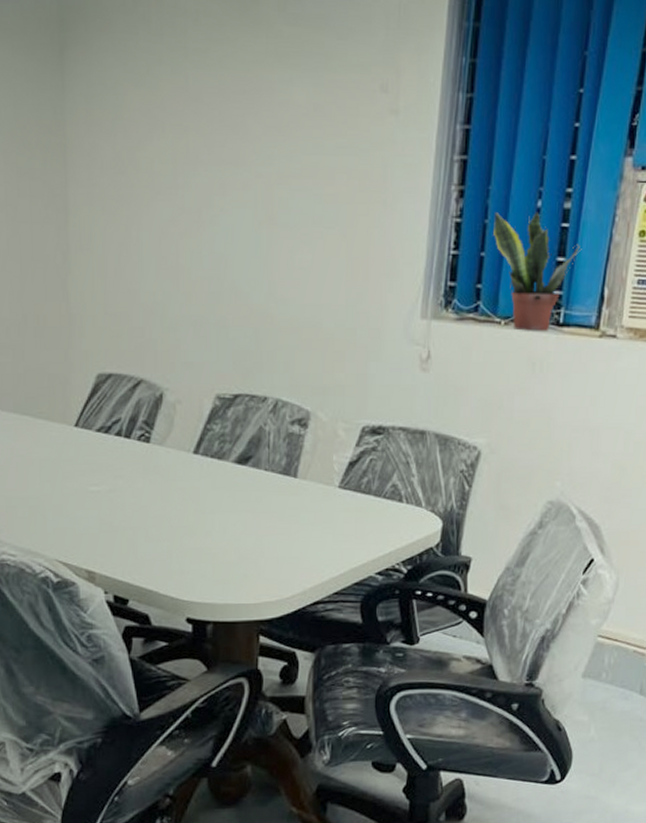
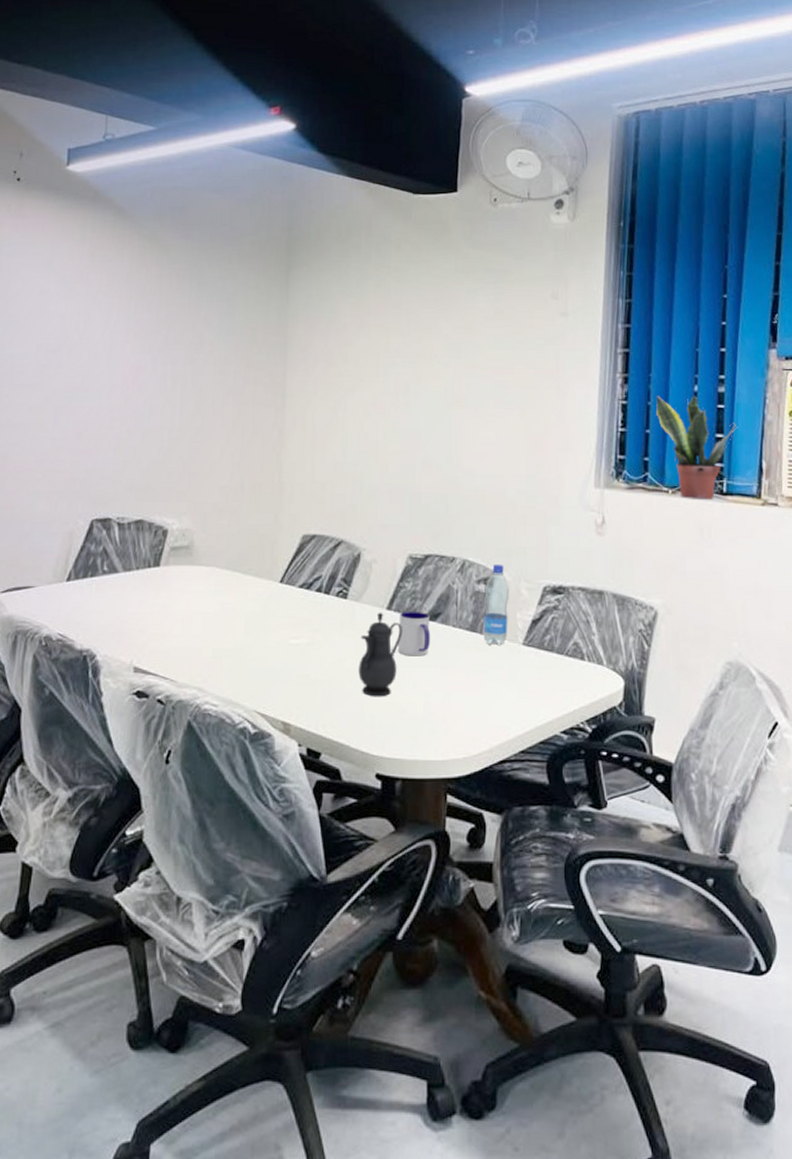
coffeepot: none [165,456,211,542] -> present [358,612,402,696]
mug: none [206,454,242,502] -> present [398,611,431,656]
bottle: none [297,403,325,490] -> present [483,564,509,646]

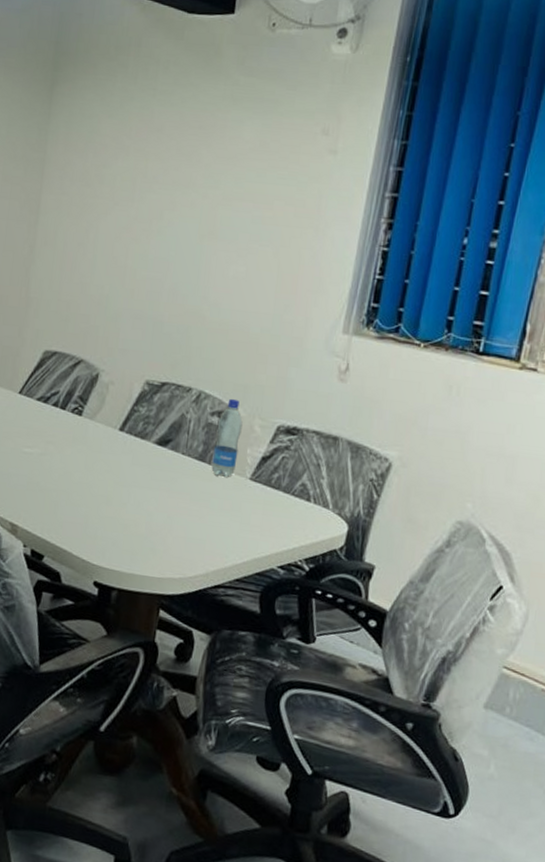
coffeepot: present [358,612,402,696] -> none [86,432,133,511]
mug: present [398,611,431,656] -> none [126,434,161,479]
potted plant: present [656,395,738,501] -> none [418,245,506,359]

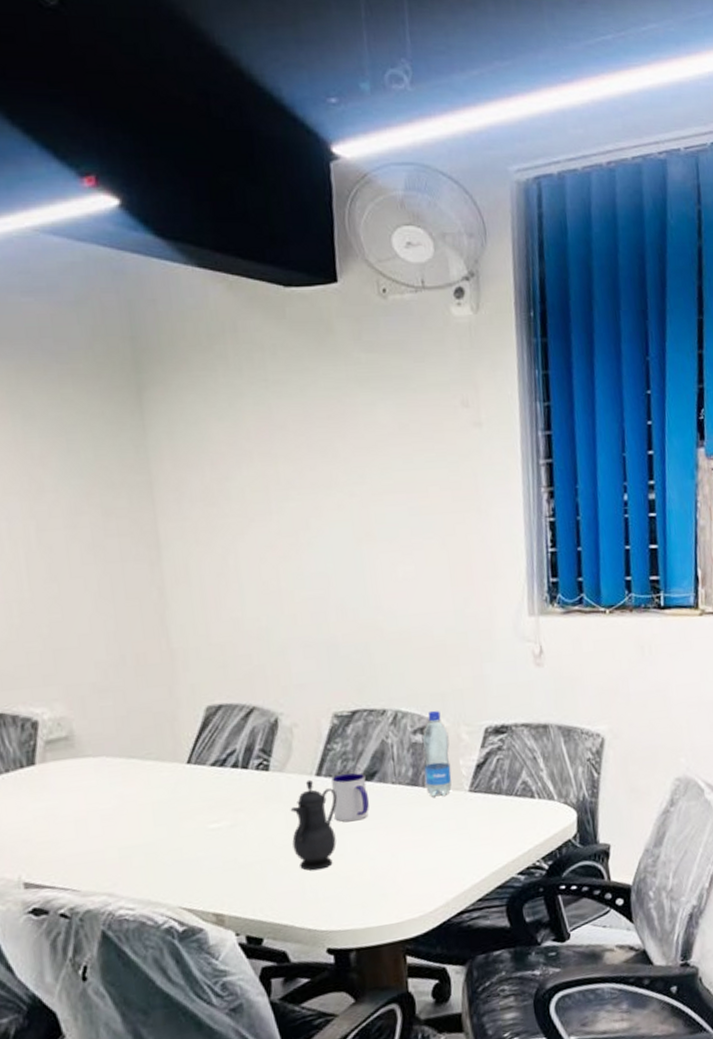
coffeepot: none [86,432,133,511] -> present [290,779,337,871]
mug: none [126,434,161,479] -> present [330,772,370,822]

